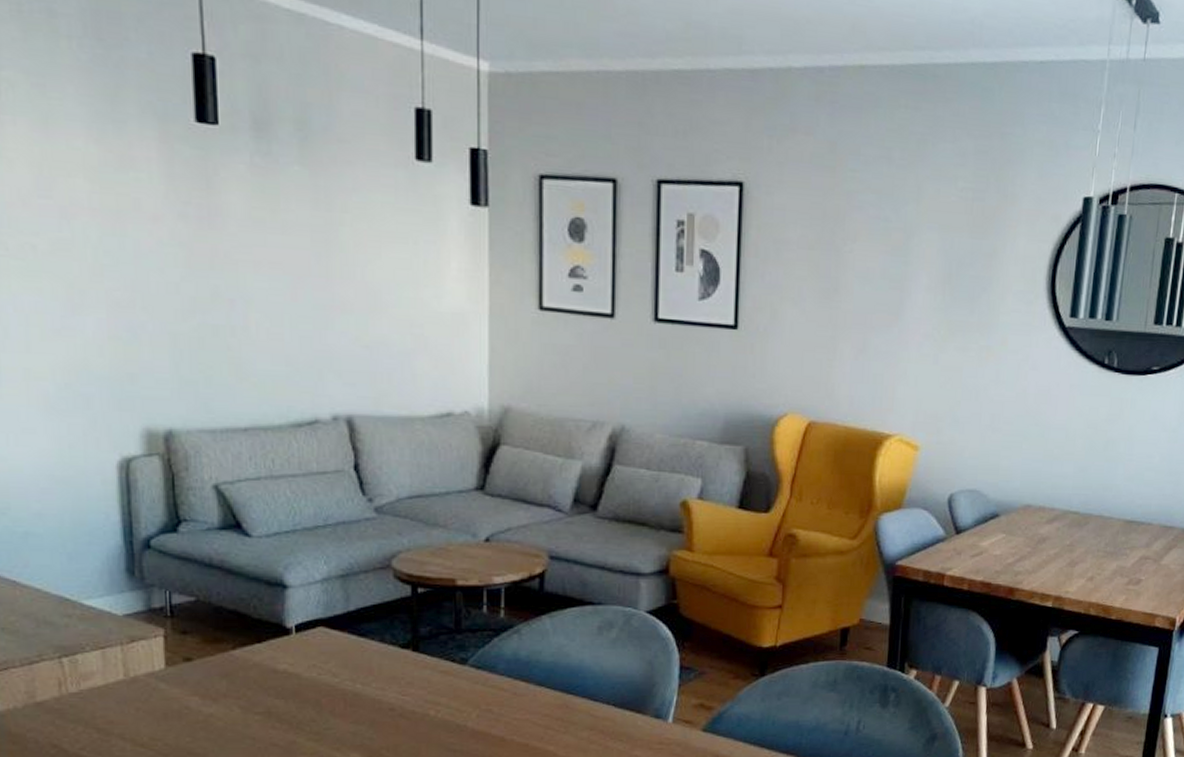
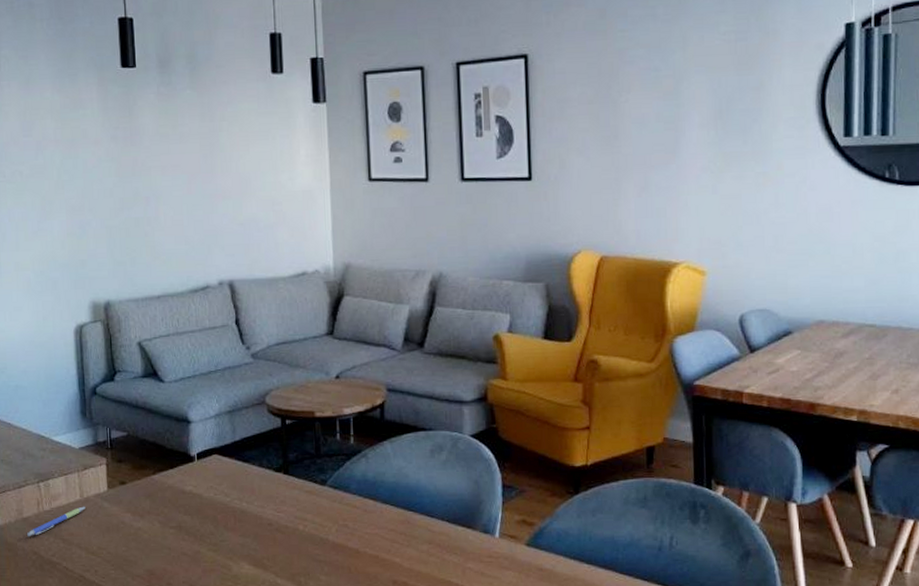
pen: none [42,687,132,727] -> present [27,506,86,537]

